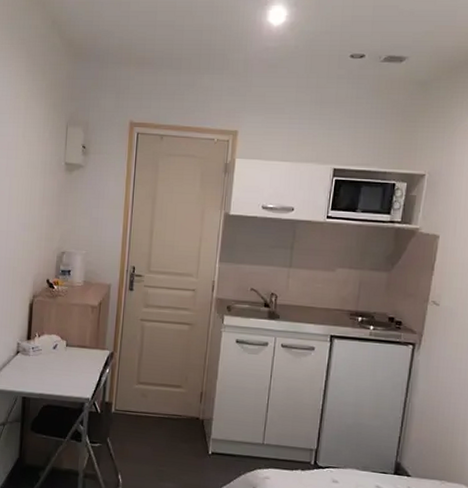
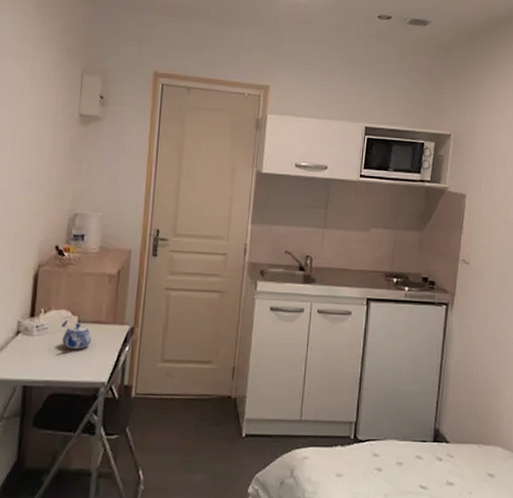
teapot: none [53,347,78,370] -> present [62,323,92,350]

